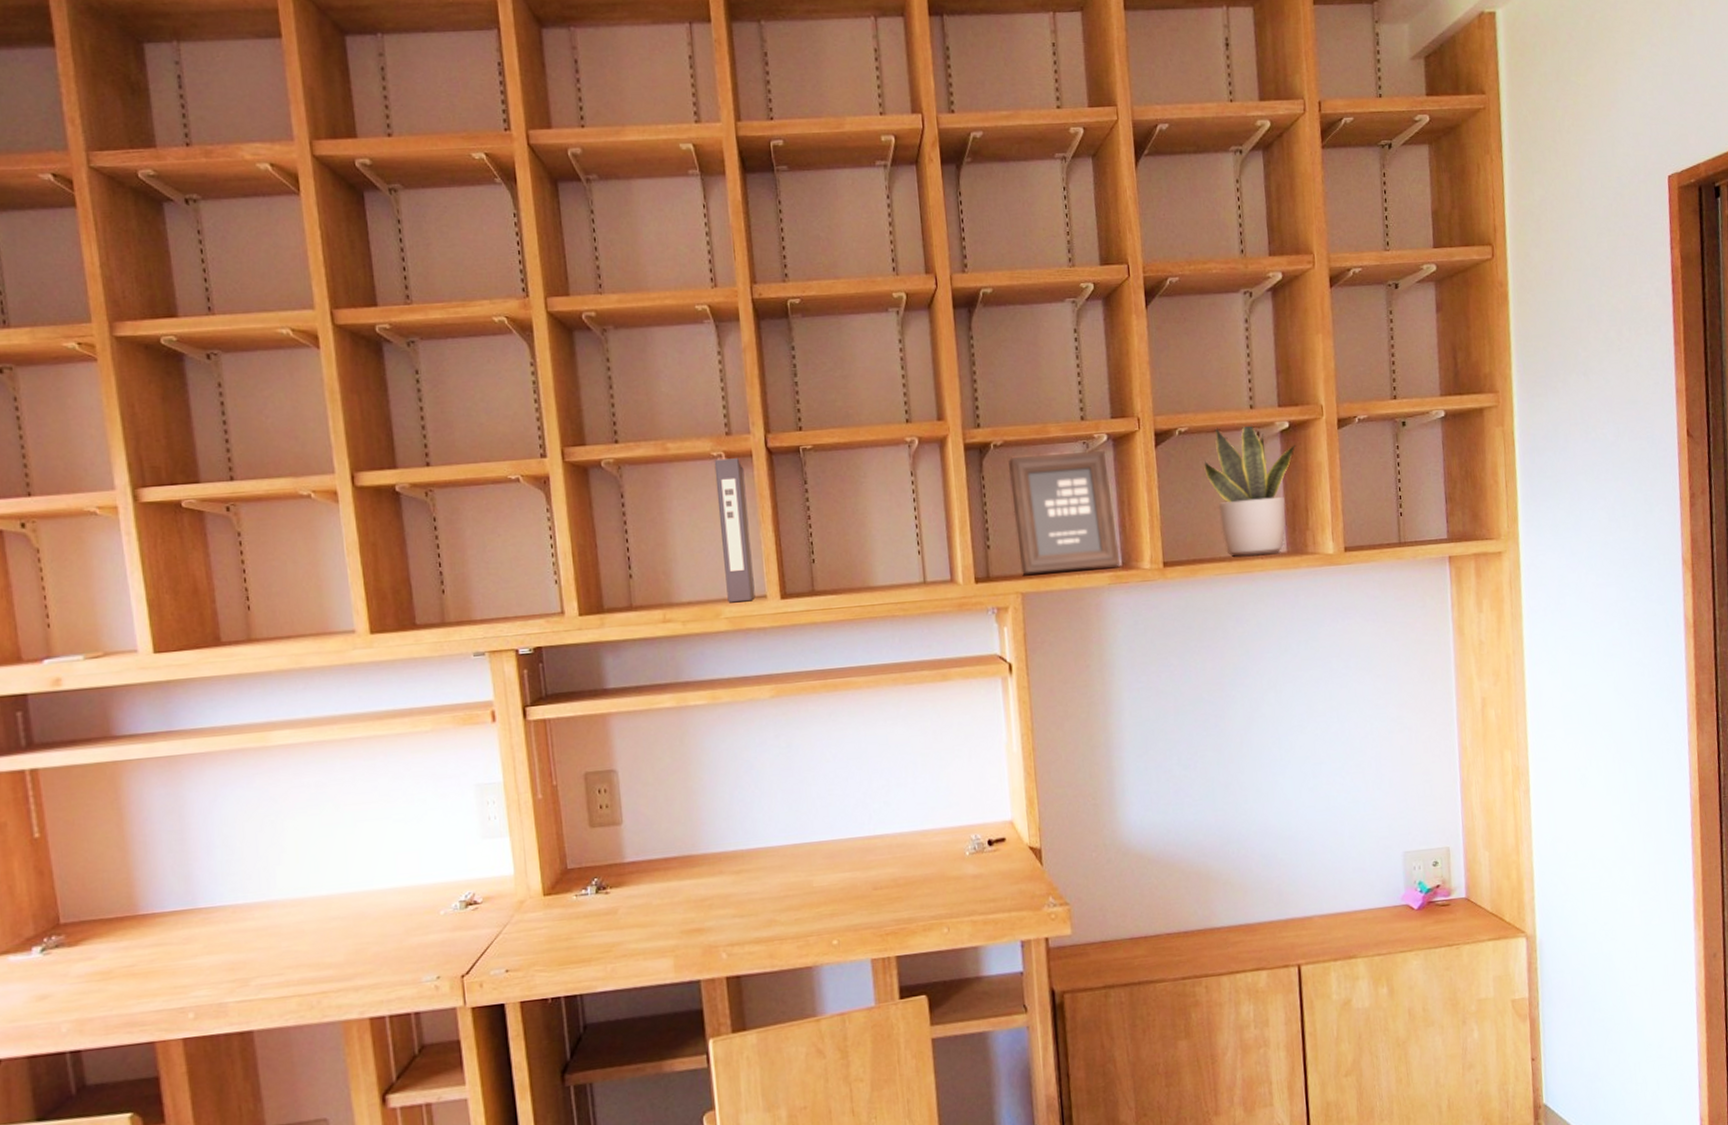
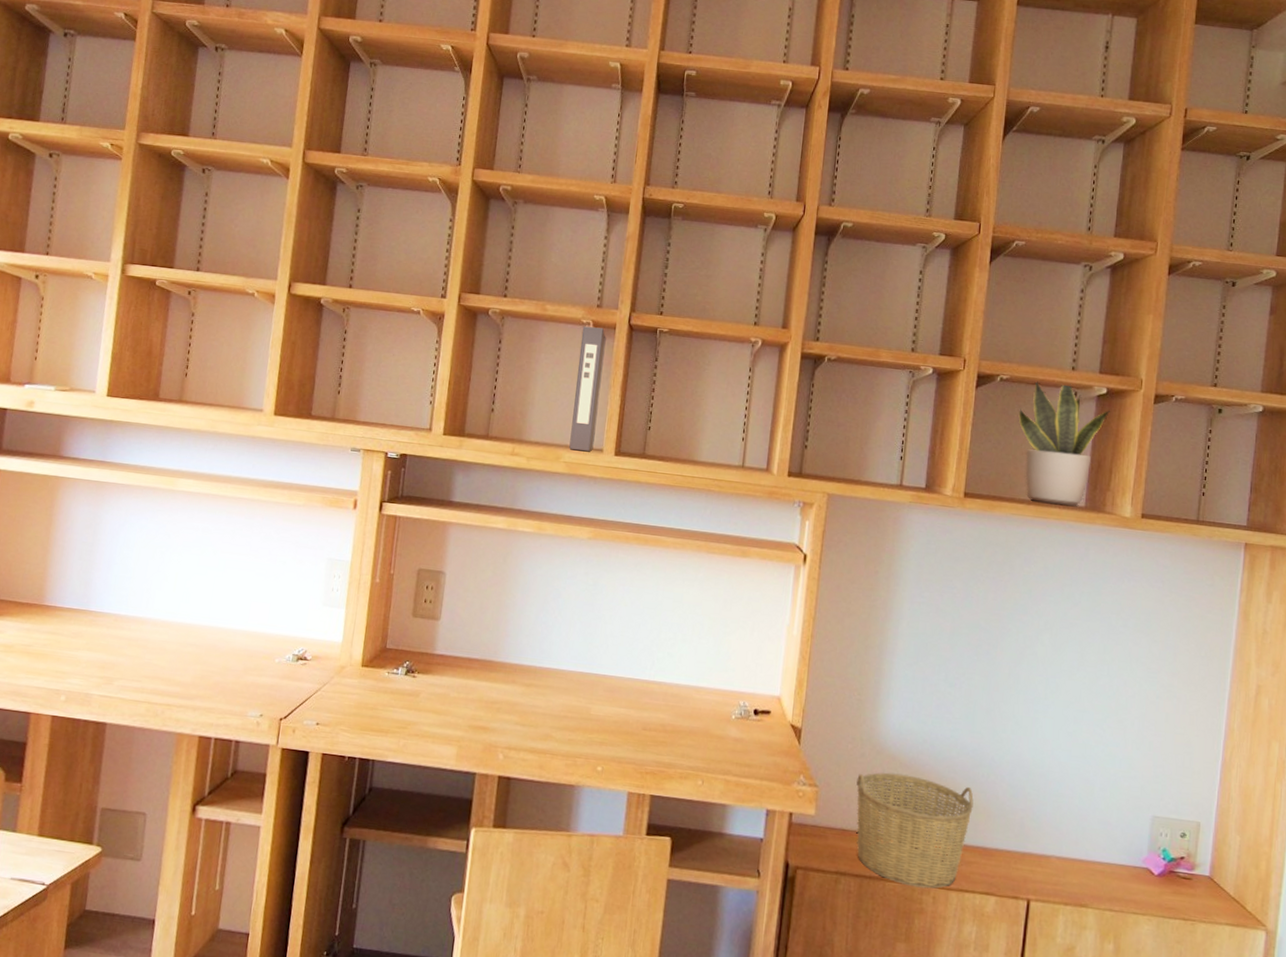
picture frame: present [1008,451,1121,575] -> none [832,371,928,488]
basket: none [1107,867,1229,983] -> present [856,772,974,889]

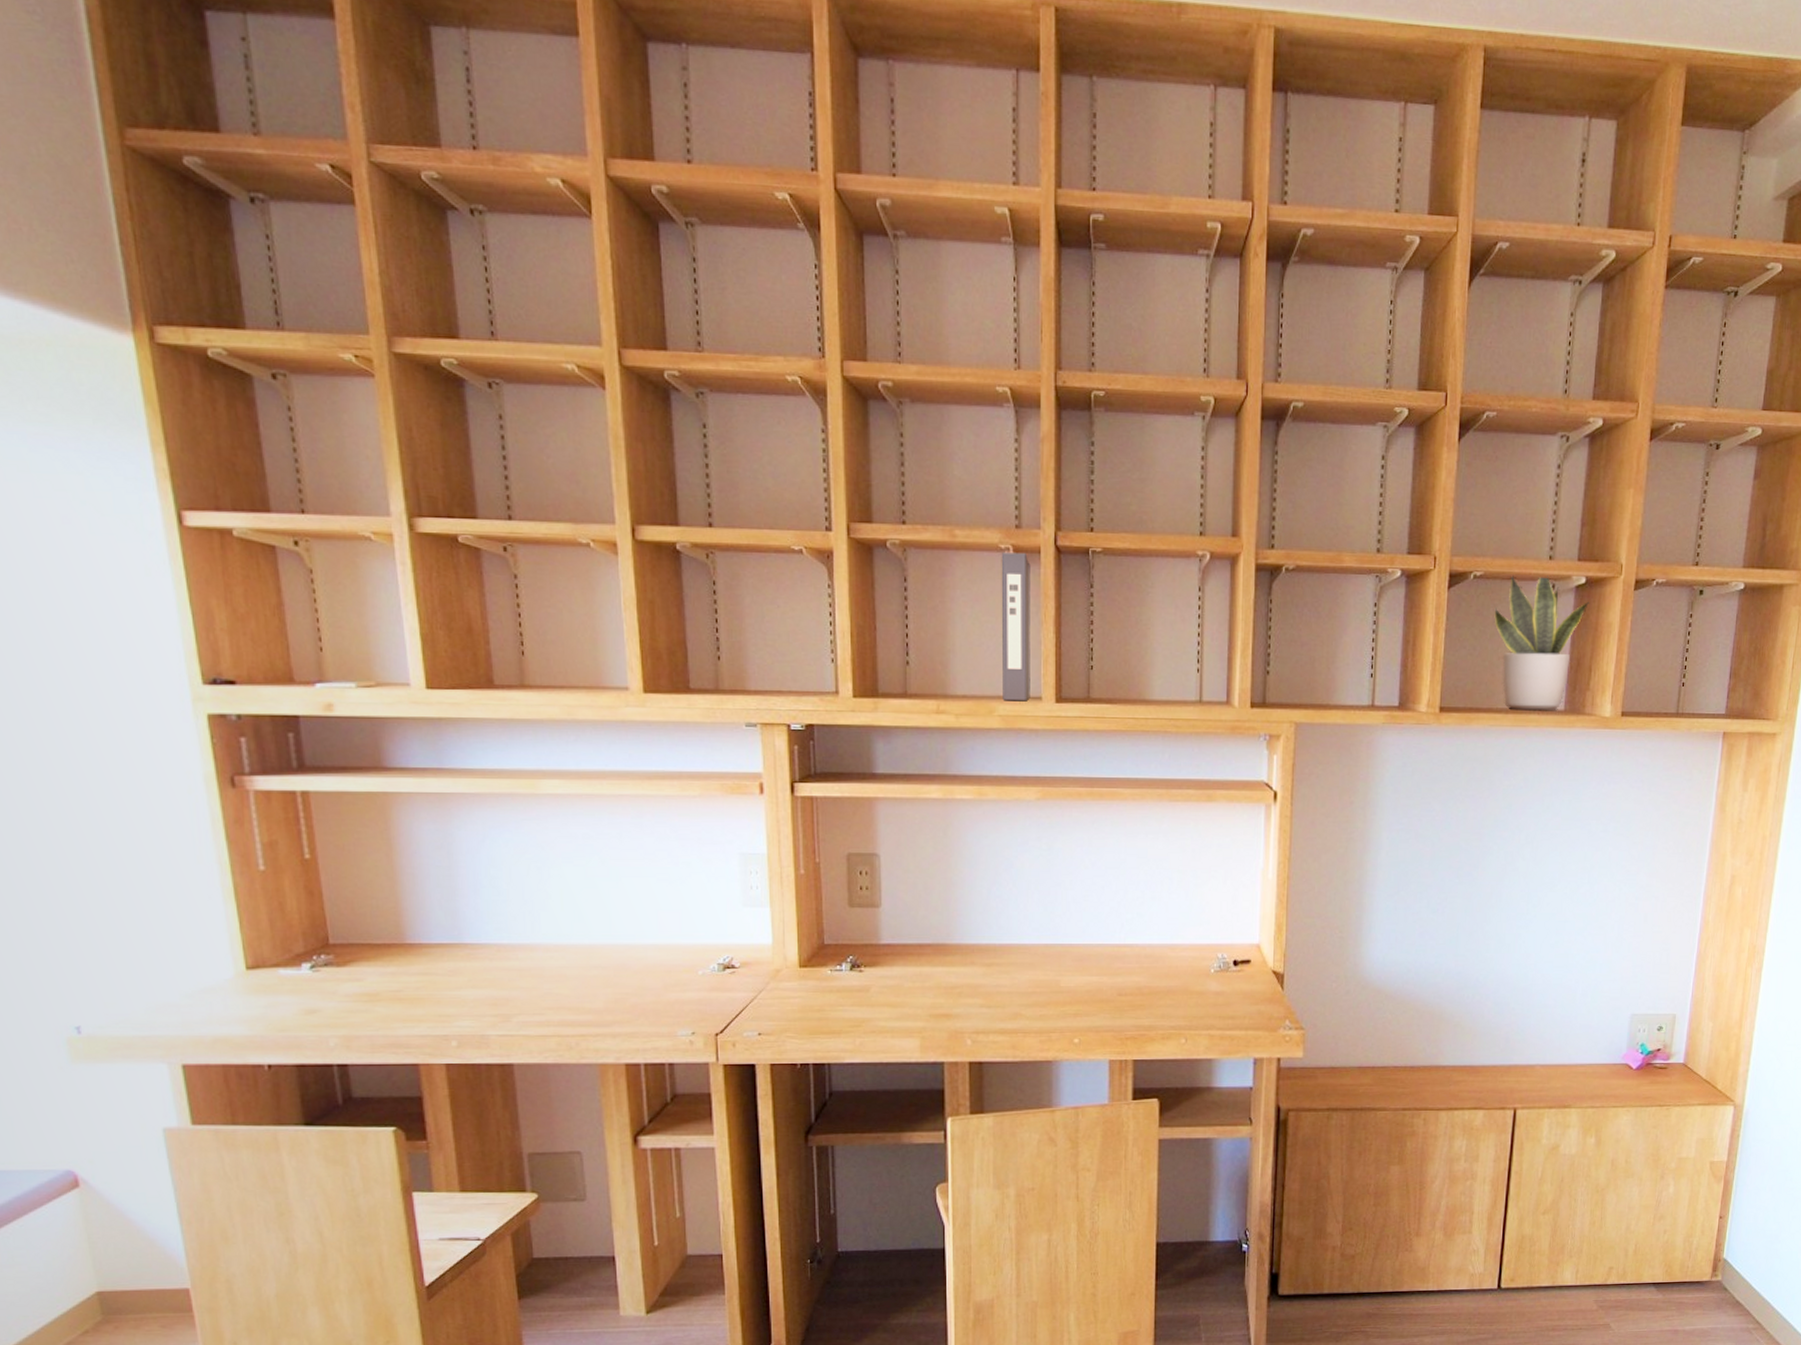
basket: present [856,772,974,889] -> none [1343,1006,1460,1112]

